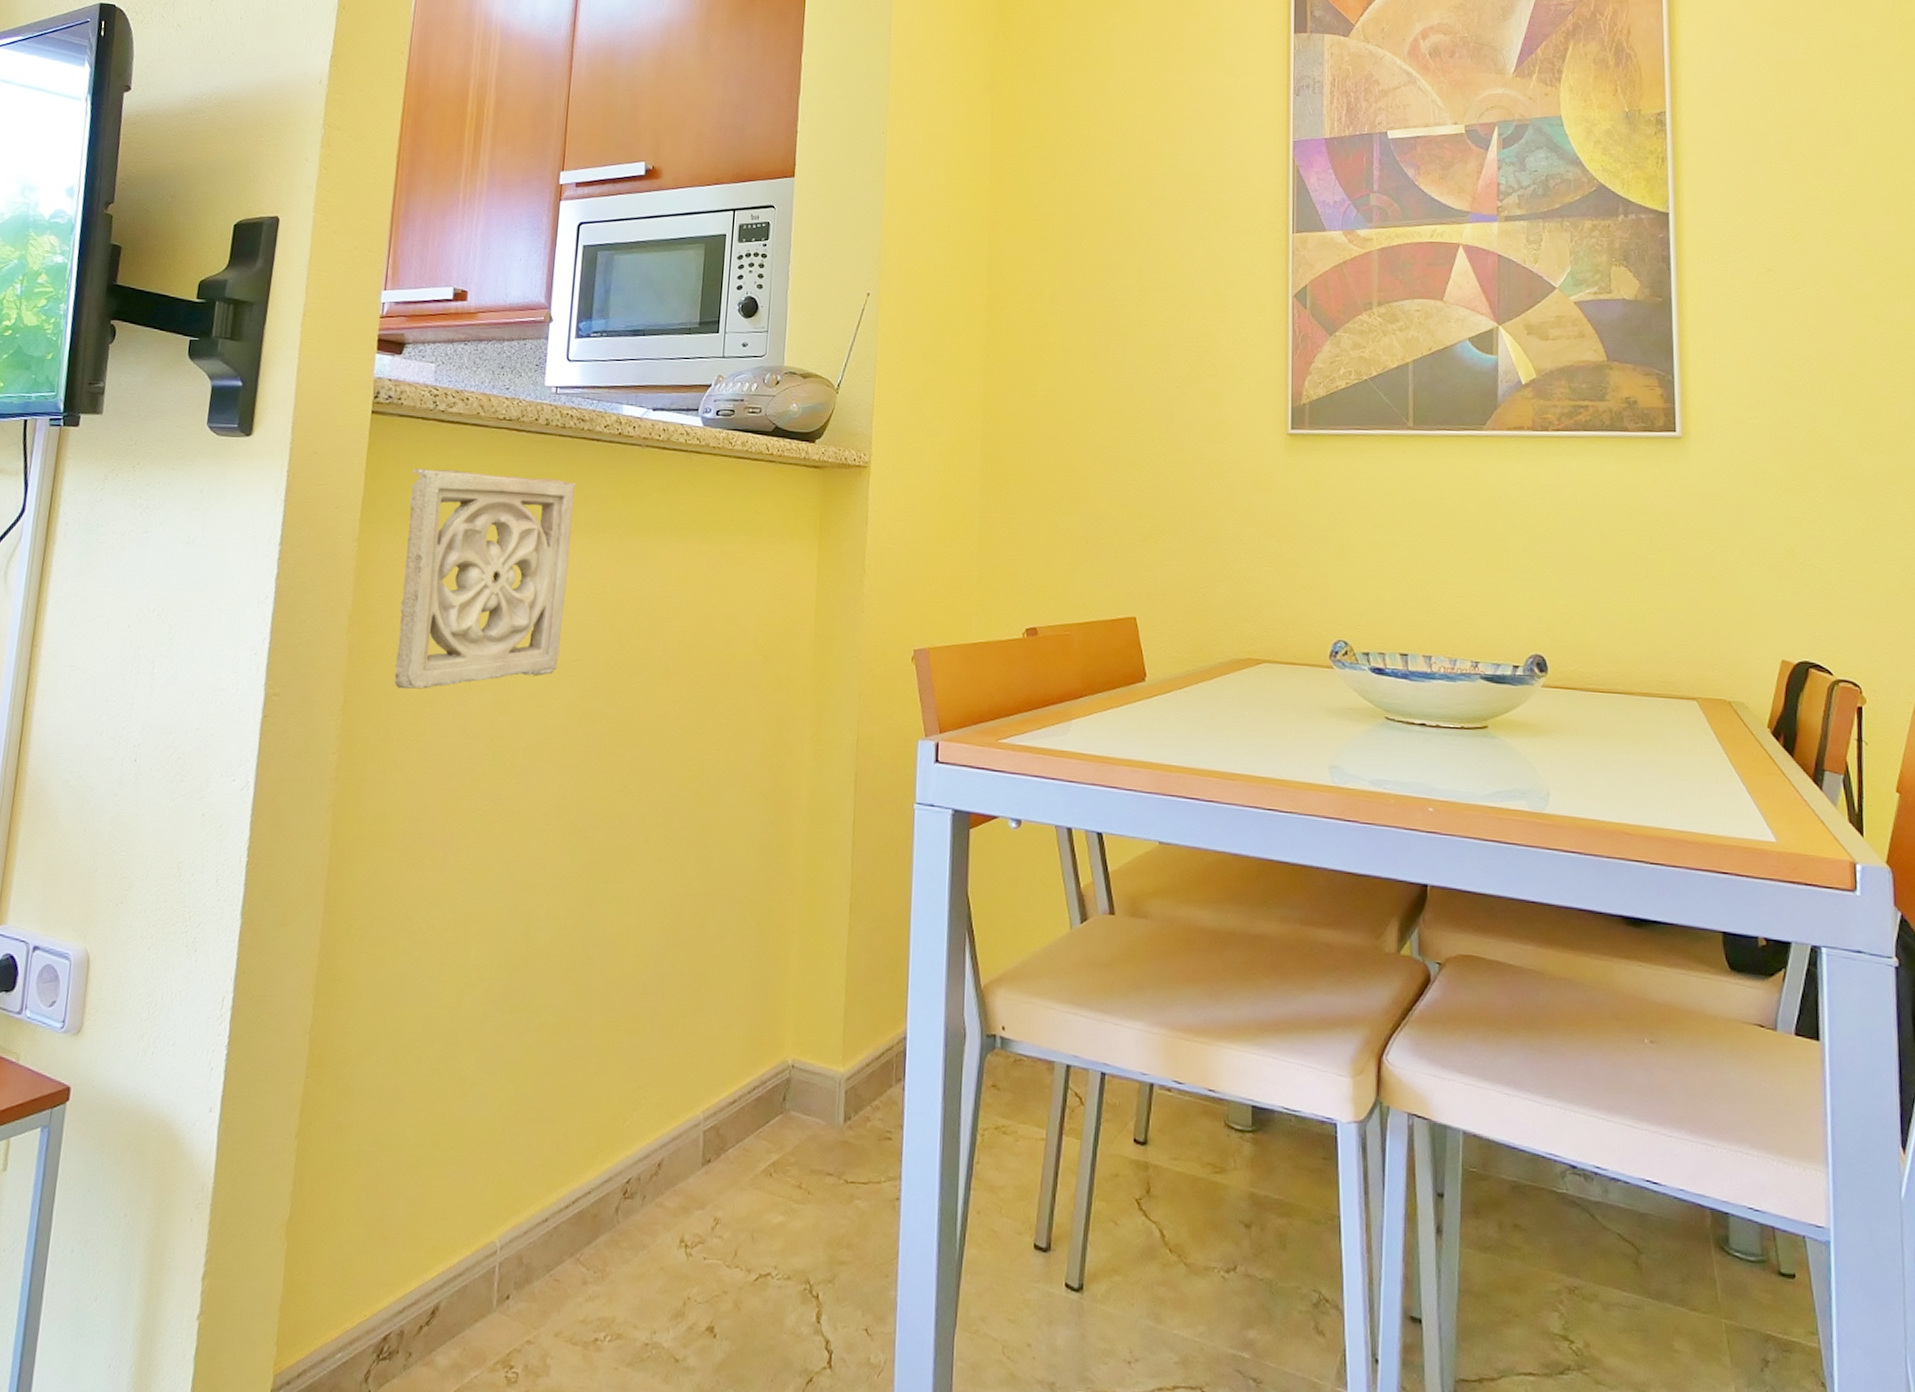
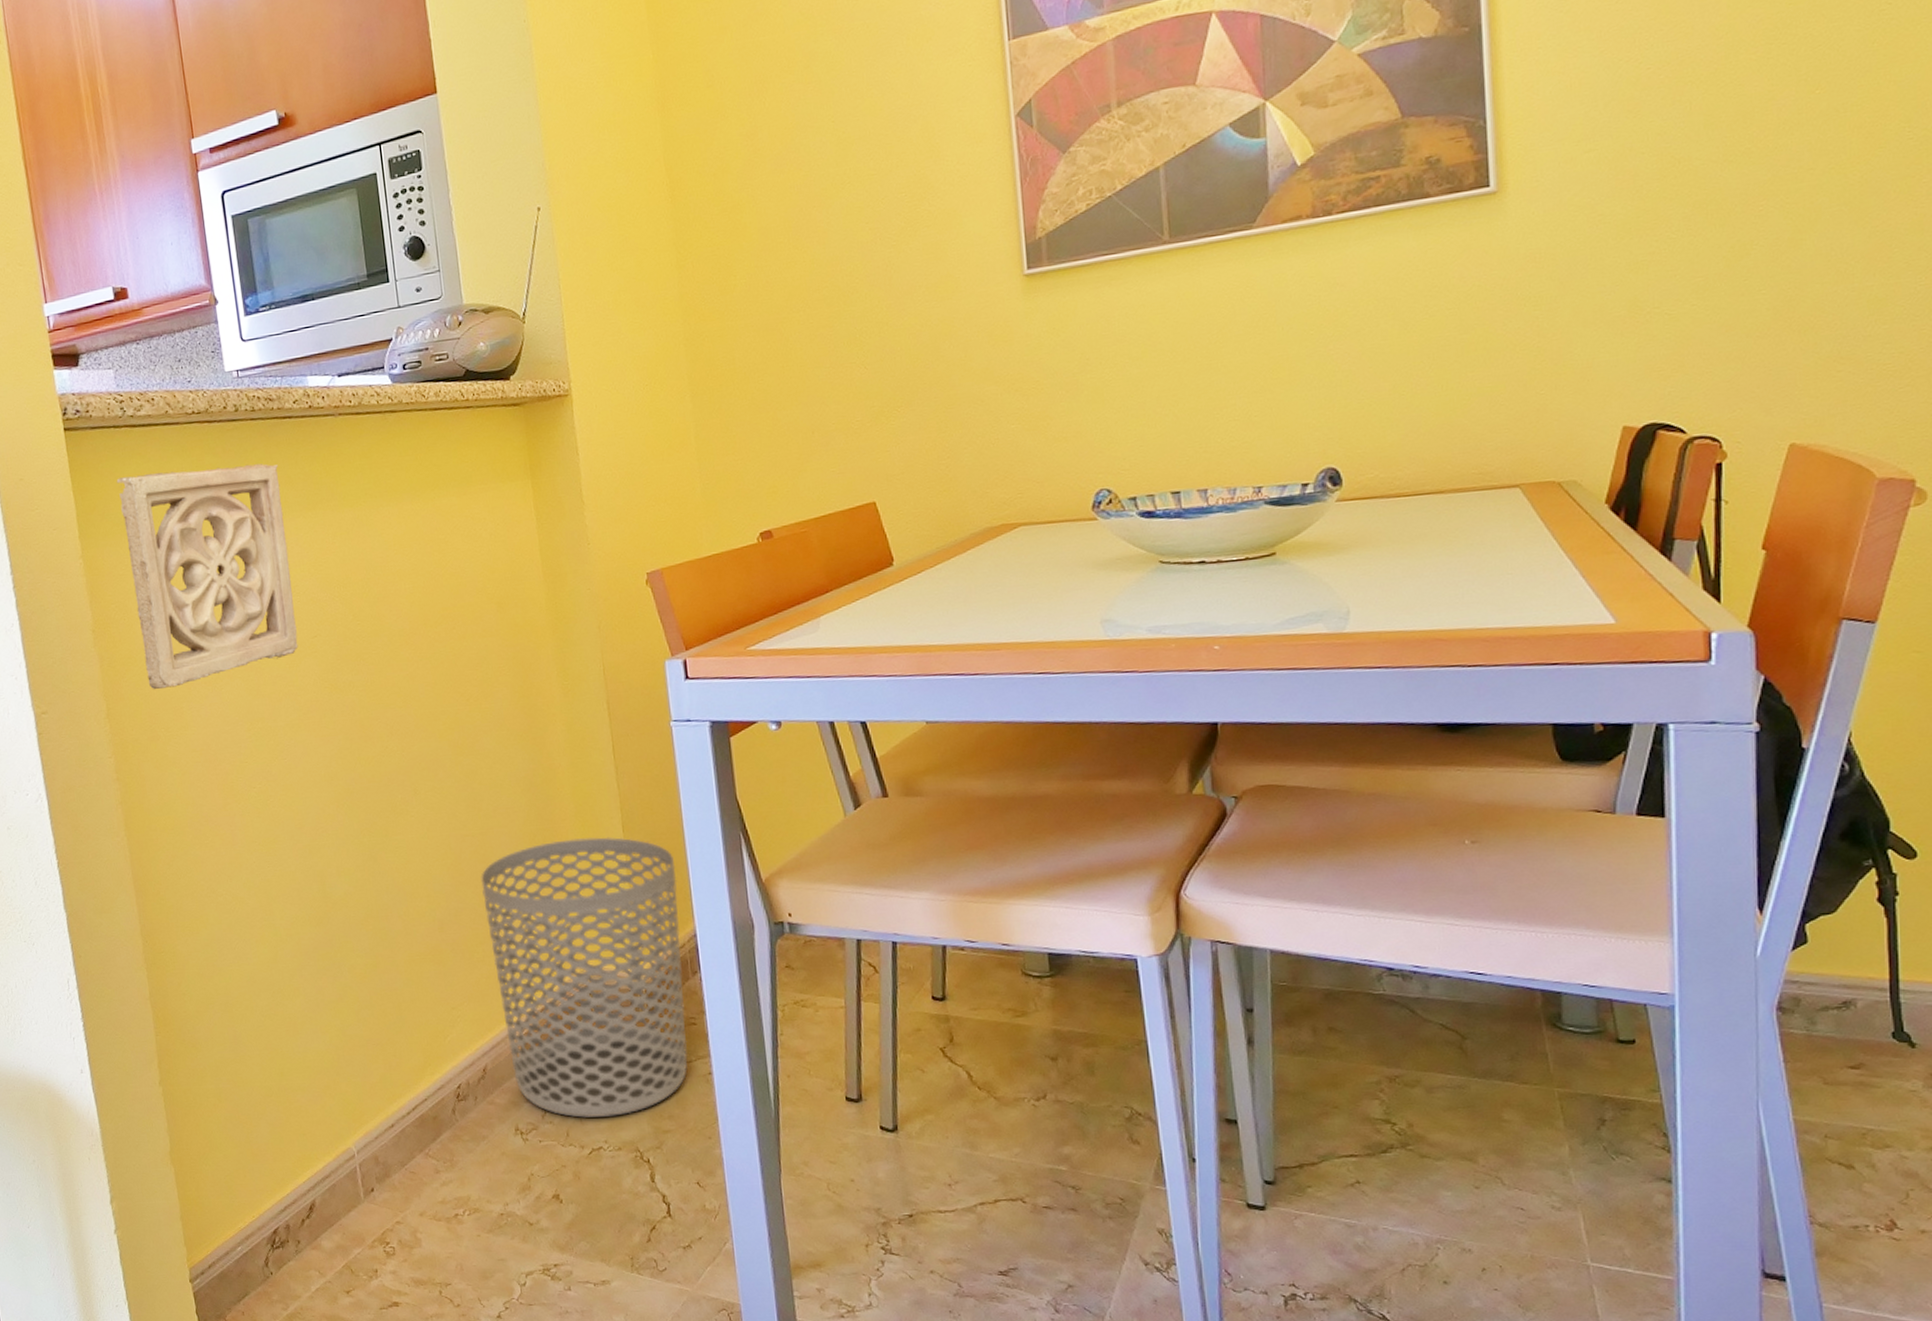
waste bin: none [690,913,897,1238] -> present [481,836,688,1118]

